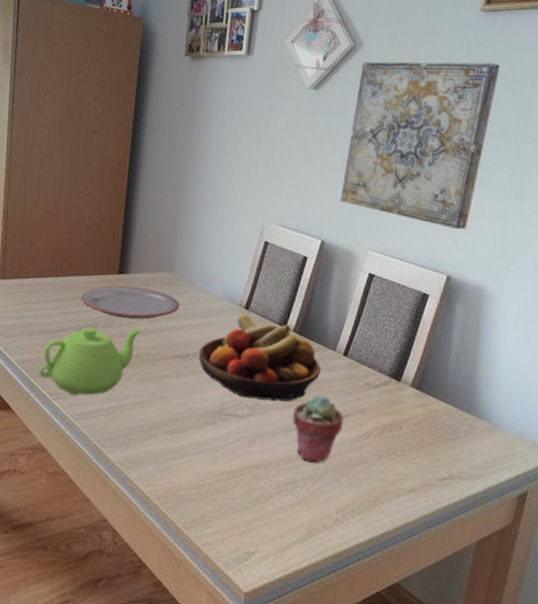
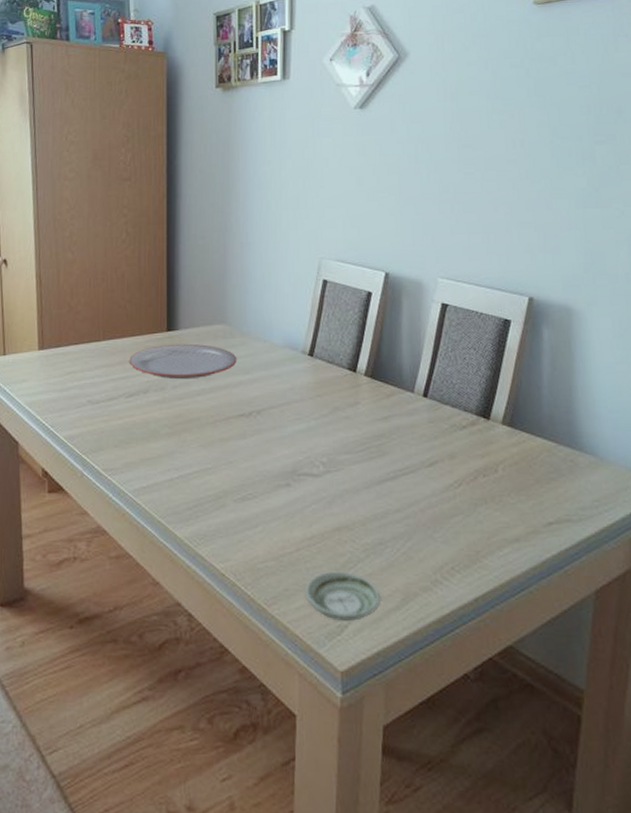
teapot: present [39,327,142,395] -> none [91,388,199,468]
fruit bowl: present [199,312,322,402] -> none [264,360,400,455]
saucer: none [219,503,287,549] -> present [304,571,381,621]
potted succulent: present [292,395,343,463] -> none [373,443,431,519]
wall art: present [341,61,500,230] -> none [401,59,562,245]

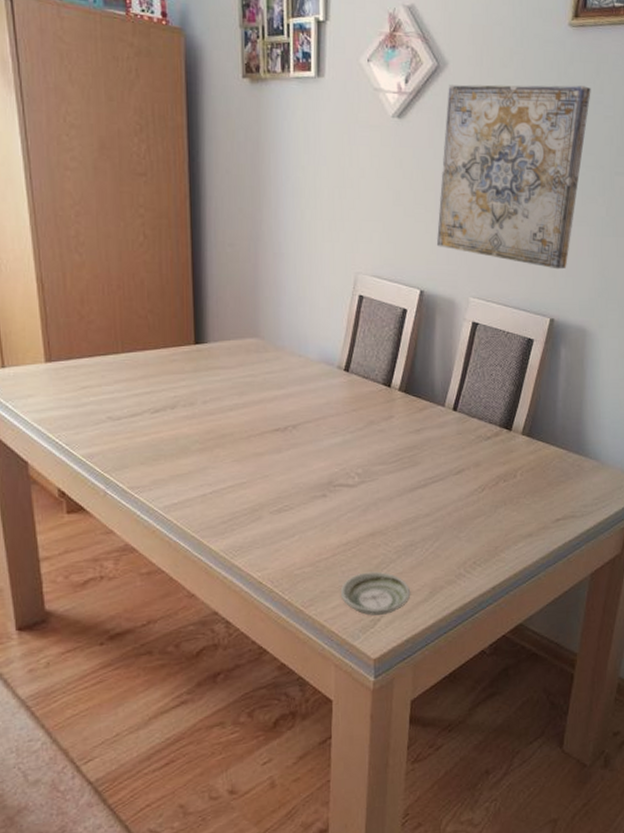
plate: present [129,343,237,380] -> none [153,357,271,395]
wall art: none [401,59,562,245] -> present [437,84,591,270]

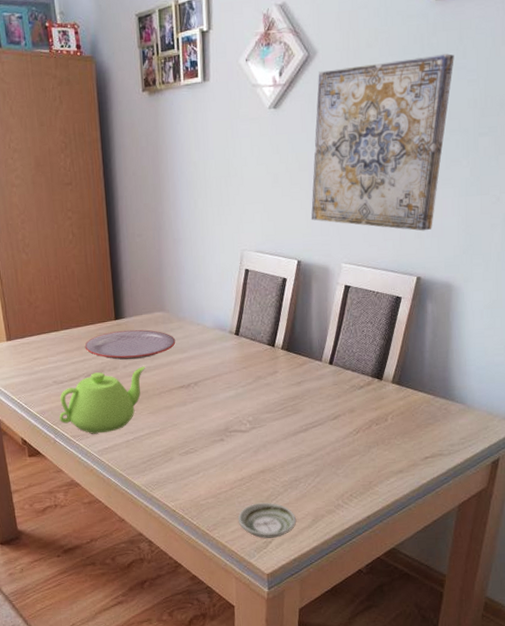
teapot: none [113,403,231,485] -> present [59,366,145,434]
plate: none [153,357,271,395] -> present [84,329,176,360]

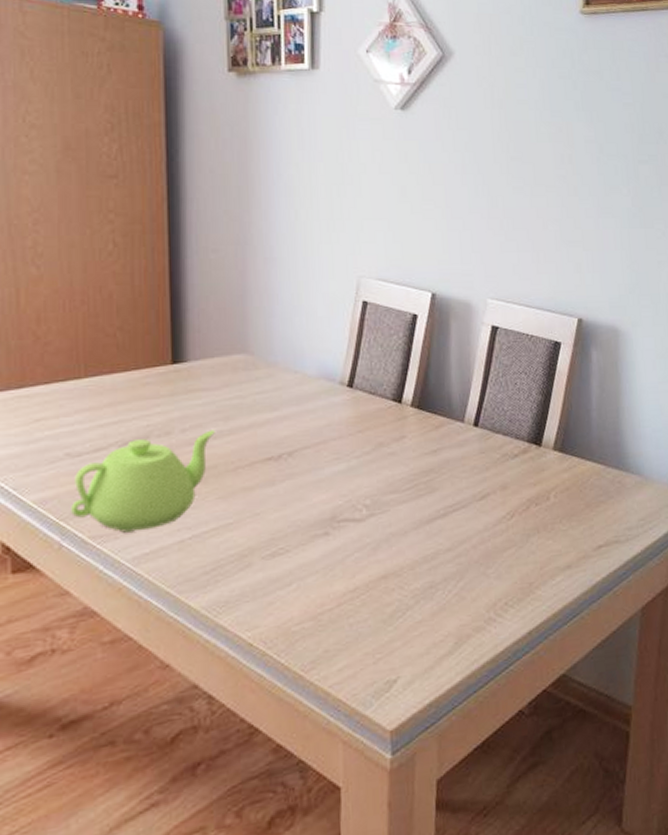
plate: present [84,329,176,360] -> none [121,377,263,422]
saucer: present [237,502,297,538] -> none [347,621,433,677]
wall art: present [311,54,454,231] -> none [448,72,608,265]

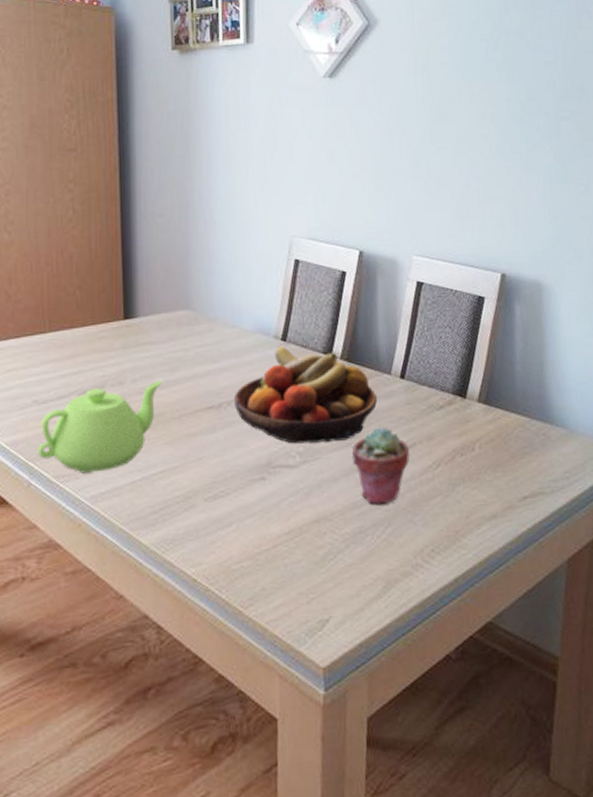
fruit bowl: none [296,391,450,497] -> present [234,345,378,444]
potted succulent: none [422,477,483,559] -> present [351,427,410,505]

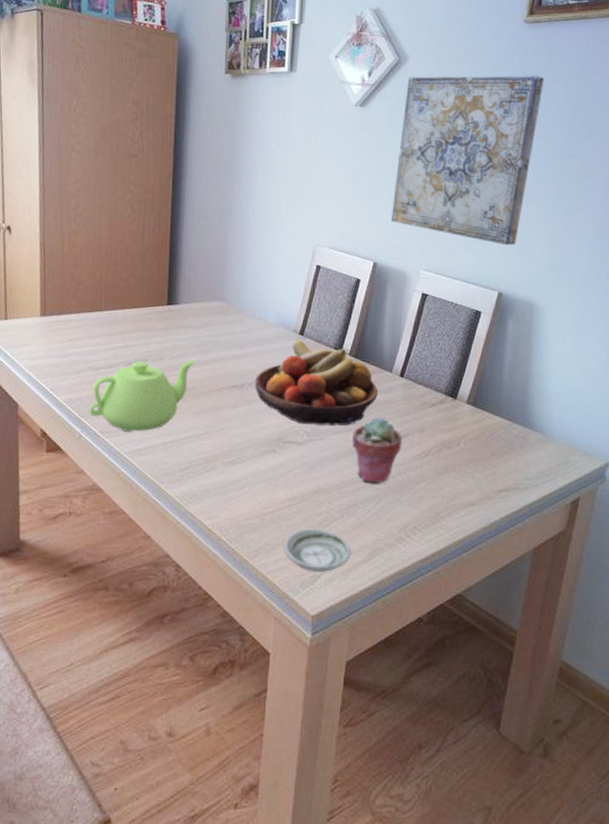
saucer: none [283,563,363,616] -> present [283,528,351,572]
wall art: none [375,33,529,221] -> present [392,75,544,246]

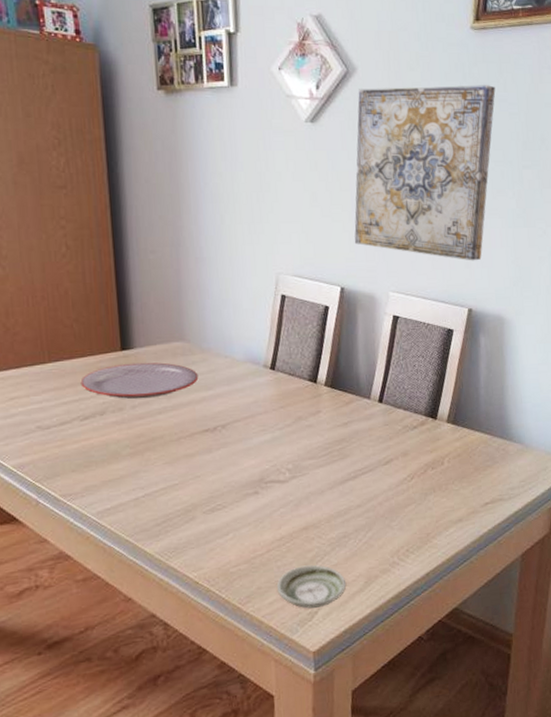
teapot: present [89,359,195,432] -> none [44,406,160,492]
plate: none [129,317,233,351] -> present [80,362,199,399]
fruit bowl: present [255,338,379,426] -> none [228,373,359,462]
potted succulent: present [351,417,402,484] -> none [335,445,387,513]

